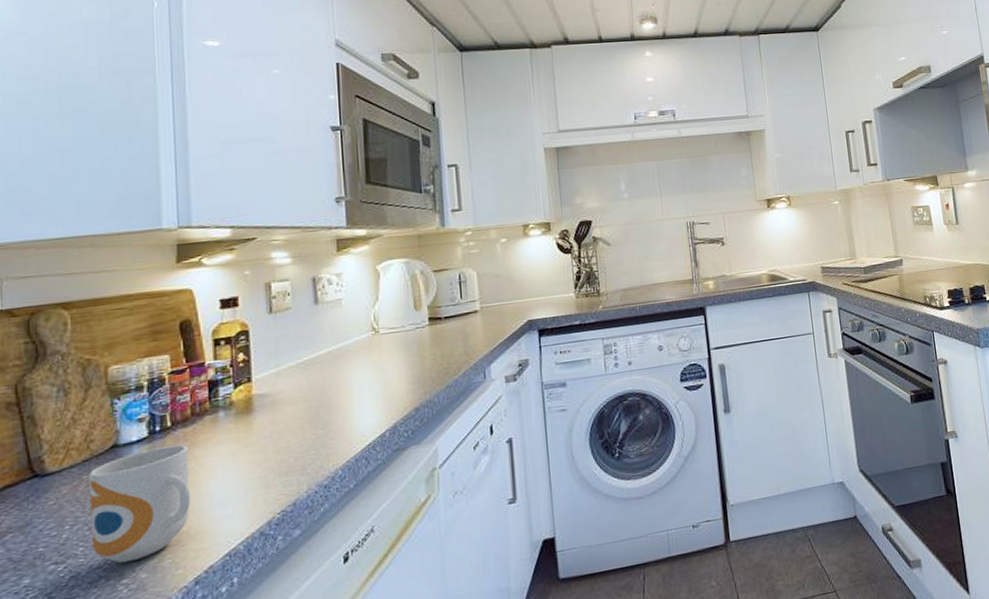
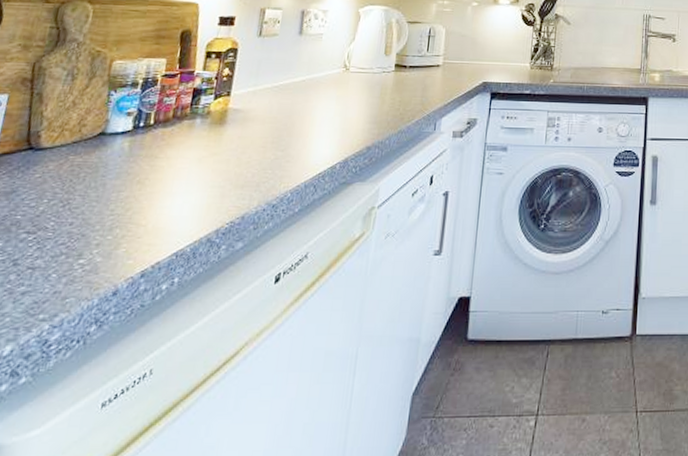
mug: present [89,444,191,563] -> none [61,142,163,244]

